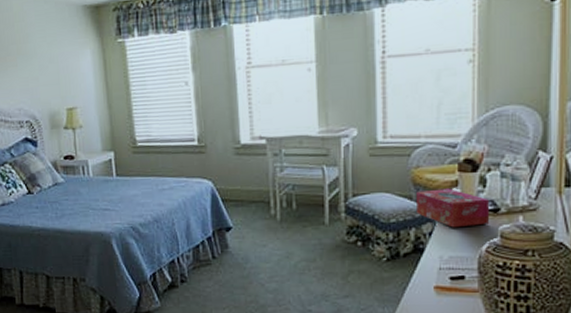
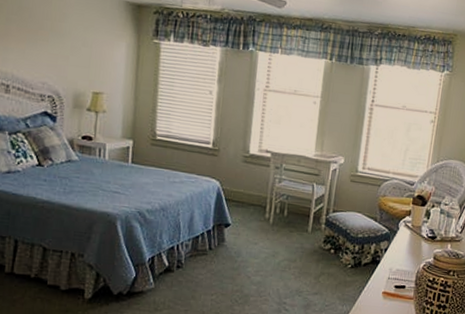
tissue box: present [417,188,490,228] -> none [378,215,431,248]

